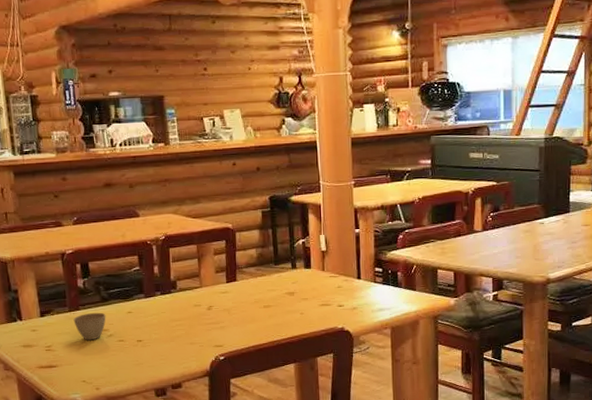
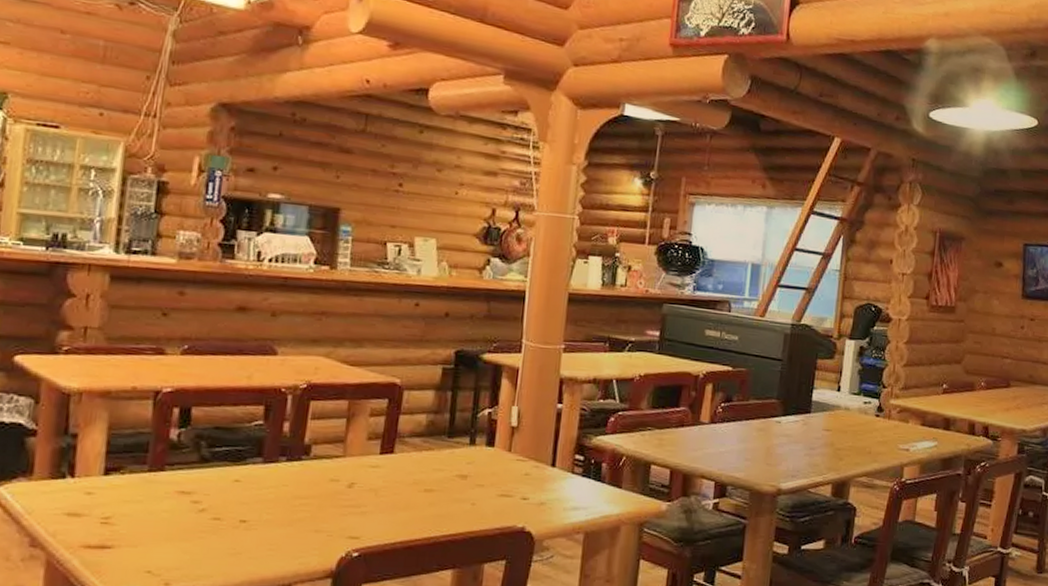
cup: present [73,312,106,341] -> none [152,476,202,515]

